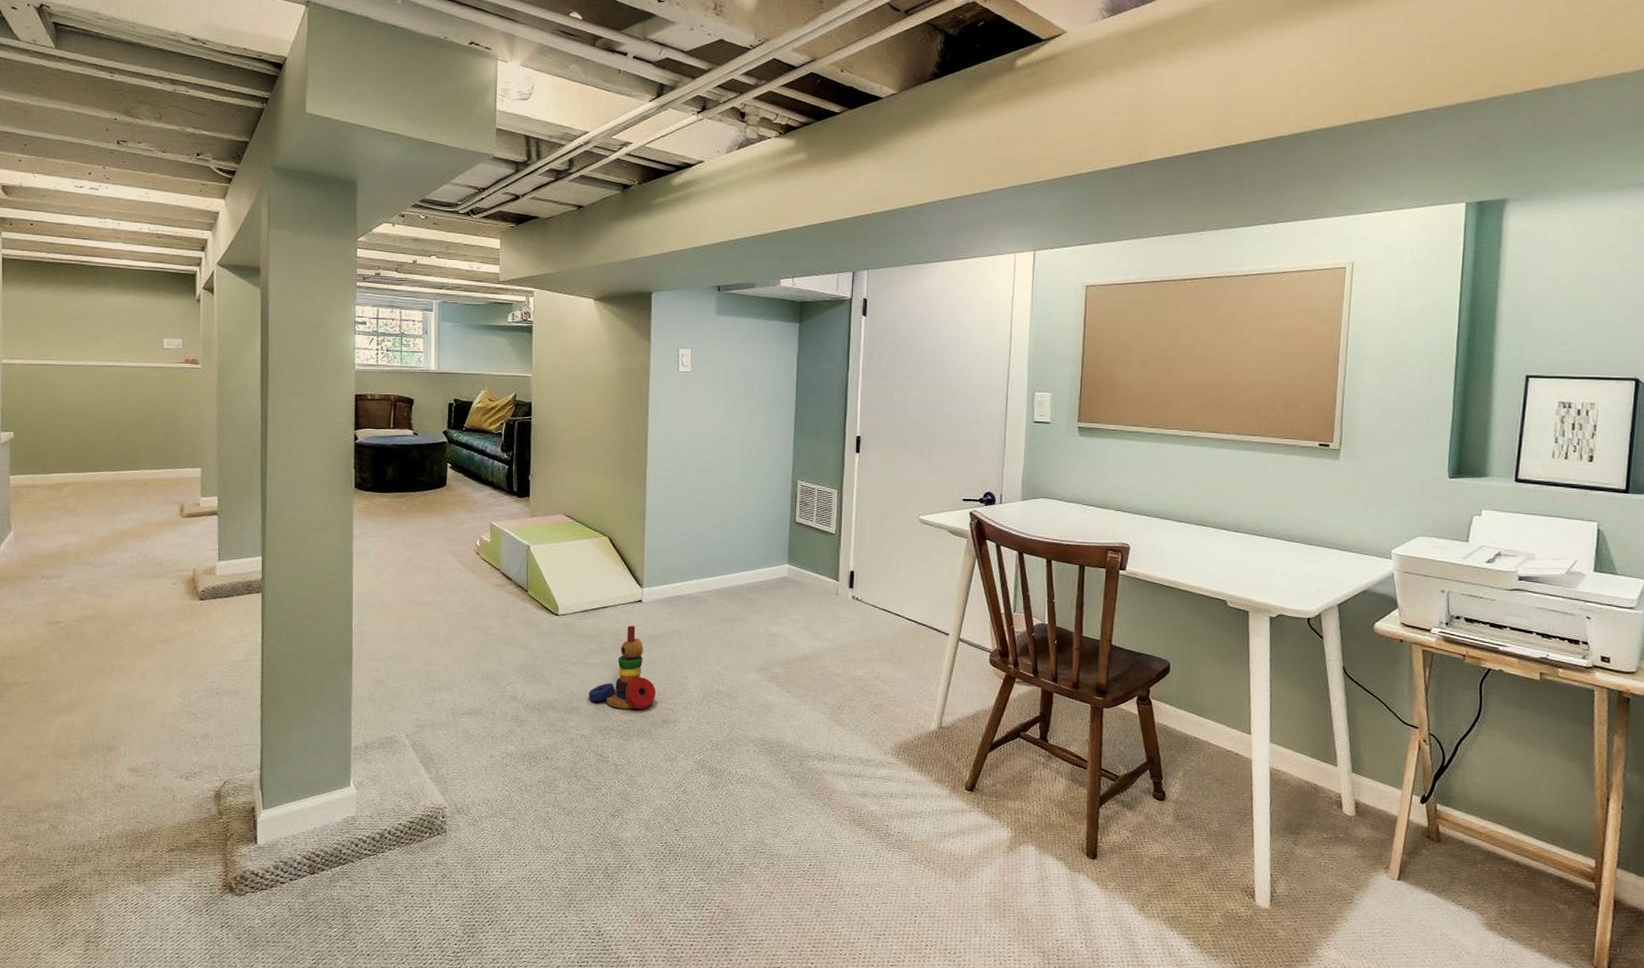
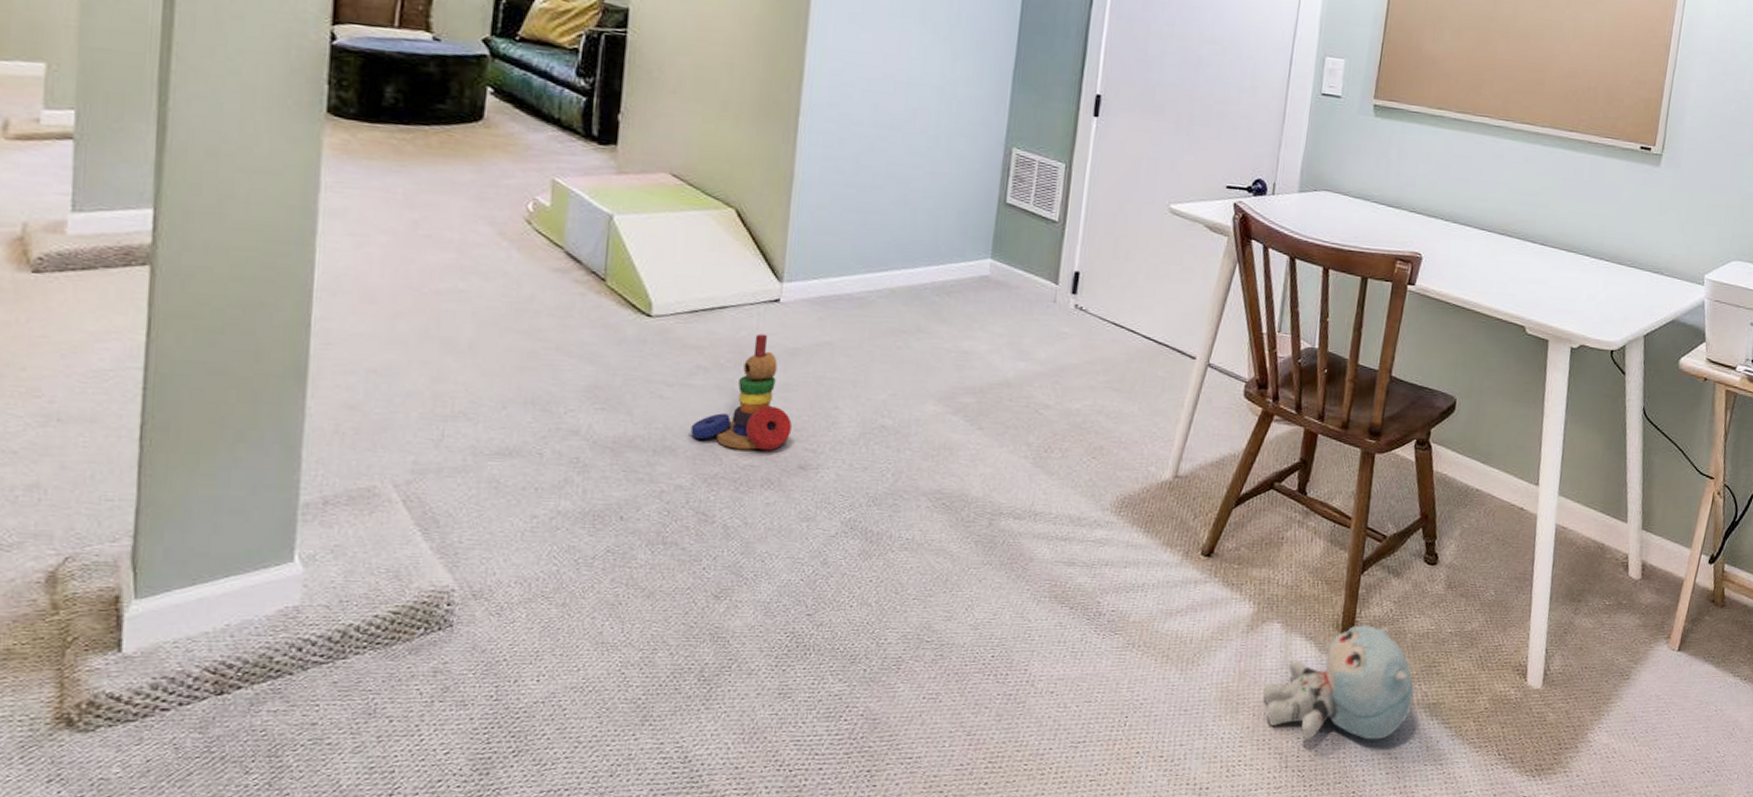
plush toy: none [1024,849,1154,945] -> present [1263,625,1414,740]

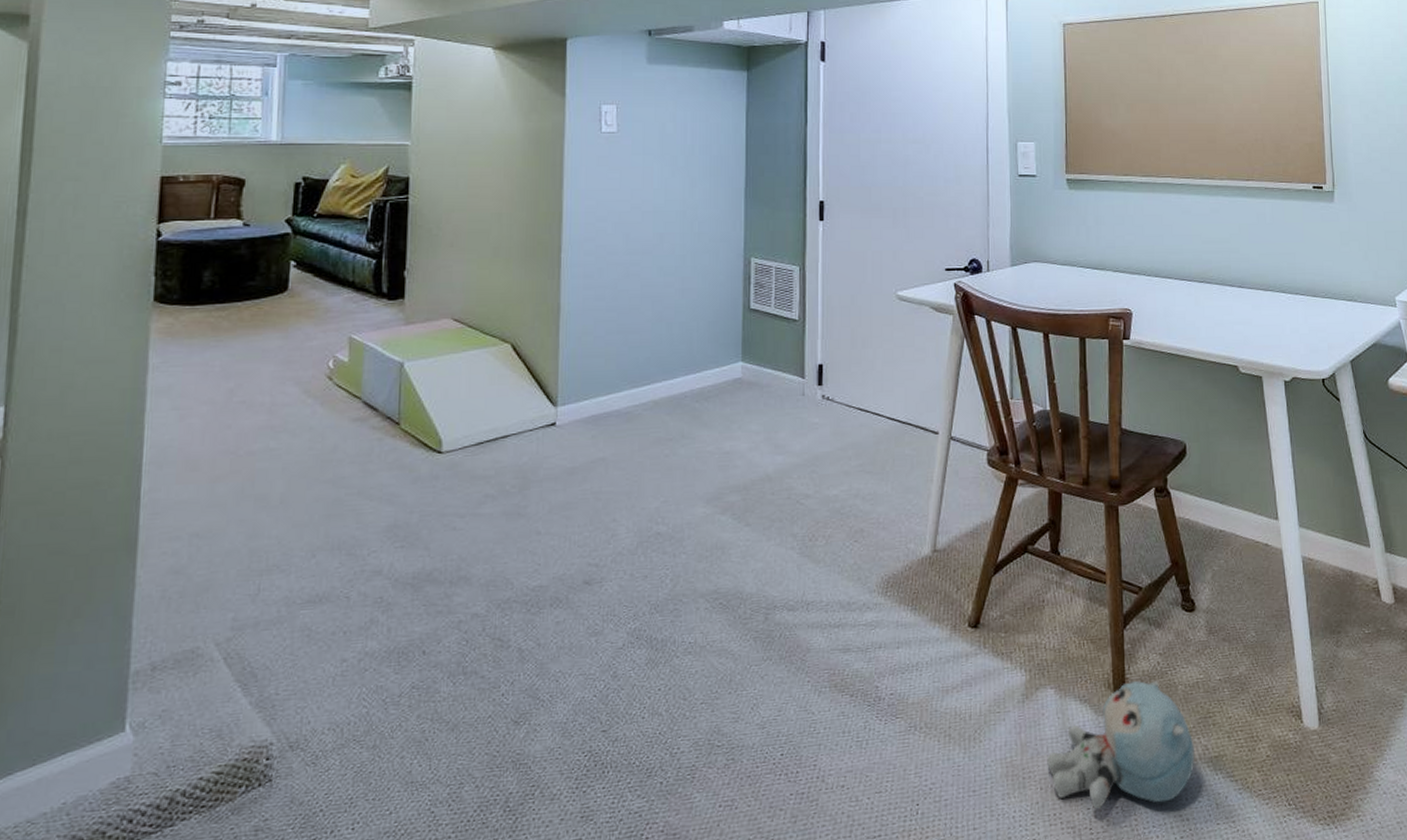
stacking toy: present [691,333,793,451] -> none [483,457,576,572]

